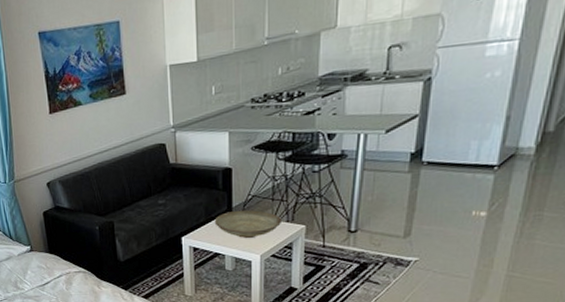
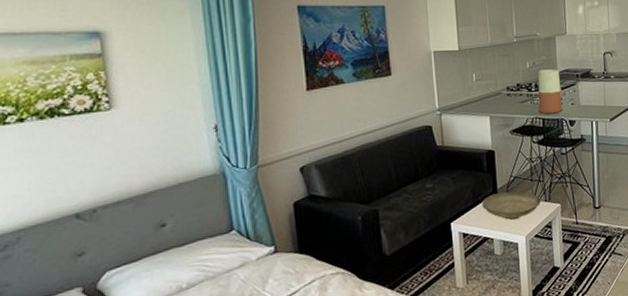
vase: none [289,73,322,128] -> present [538,69,562,114]

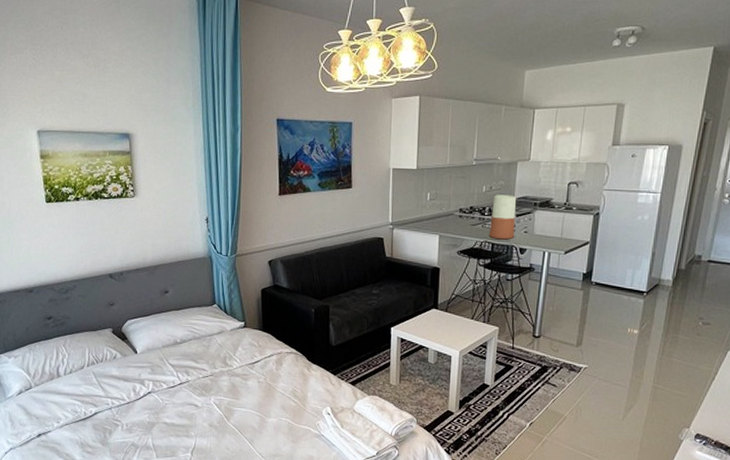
decorative bowl: present [481,191,542,220] -> none [421,307,480,334]

